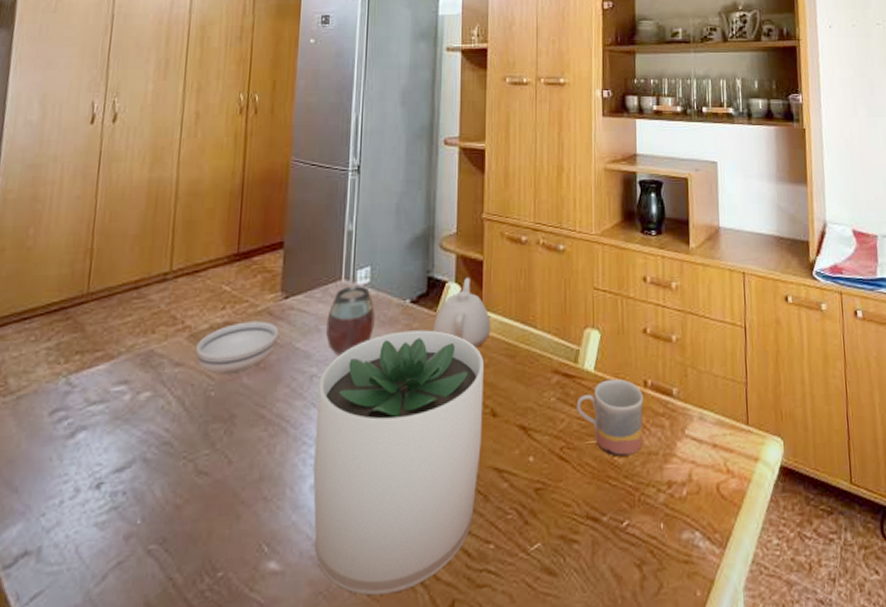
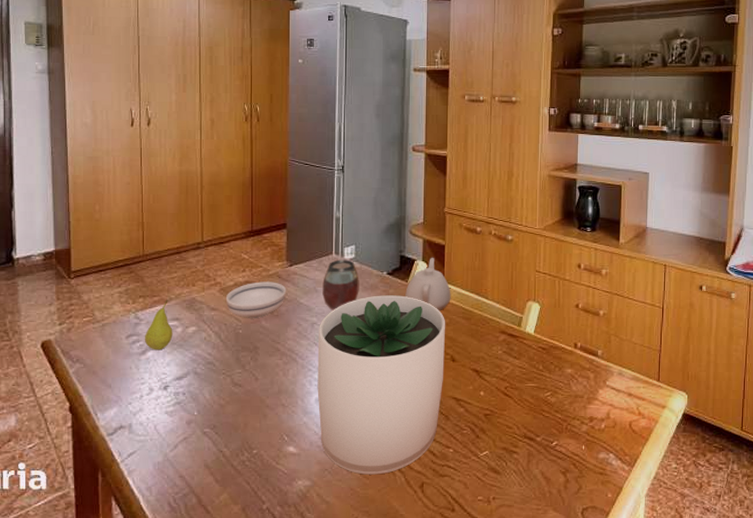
fruit: none [75,354,118,430] -> present [144,299,173,350]
mug: present [576,379,644,457] -> none [519,340,573,397]

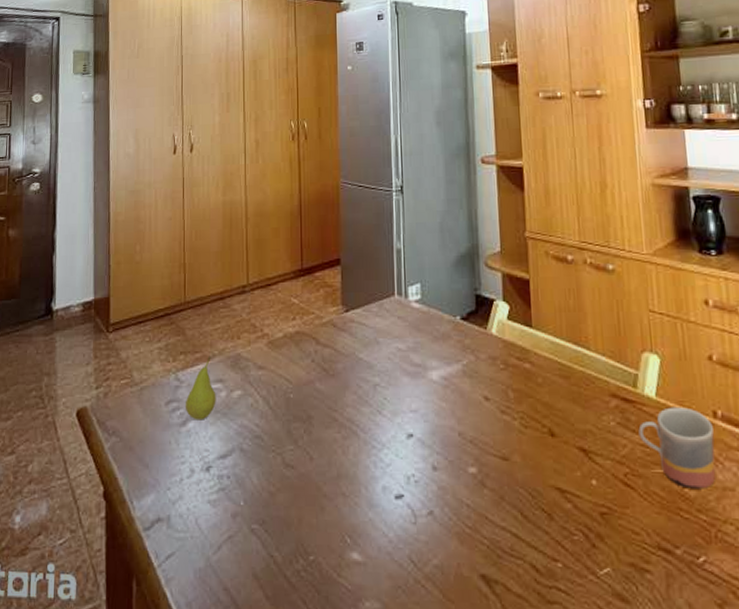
bowl: present [225,281,287,318] -> none [274,332,343,378]
planter: present [317,295,446,475] -> none [382,347,542,598]
wineglass: present [322,259,359,311] -> none [384,301,429,368]
teapot: present [405,257,451,311] -> none [485,295,543,368]
mug: none [519,340,573,397] -> present [638,407,716,489]

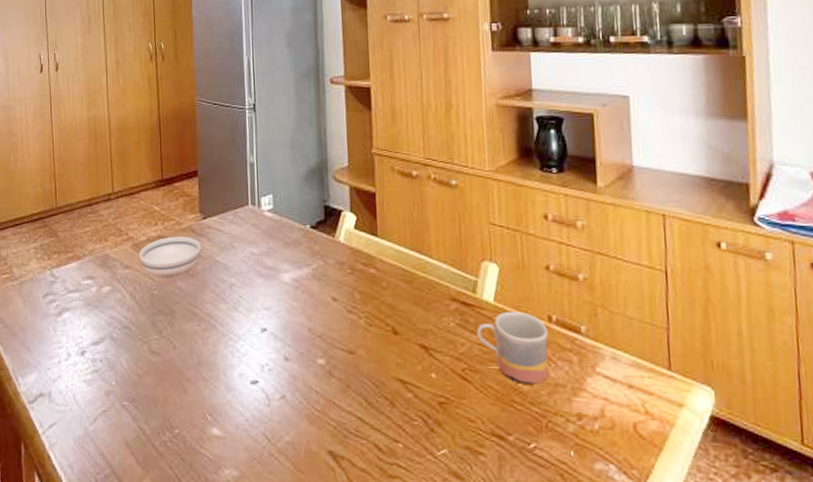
fruit: present [185,356,216,420] -> none [60,255,88,312]
bowl: none [274,332,343,378] -> present [138,236,202,278]

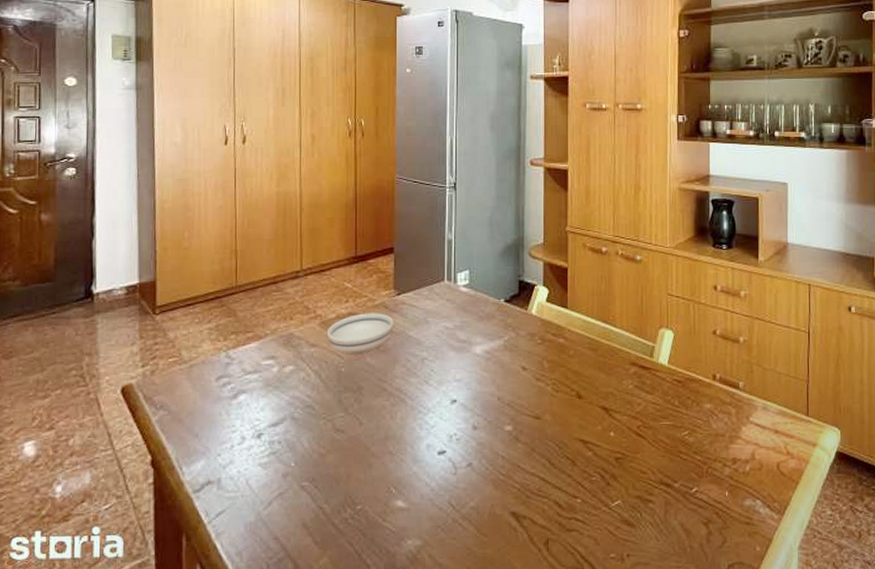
mug: present [476,311,549,385] -> none [652,372,712,436]

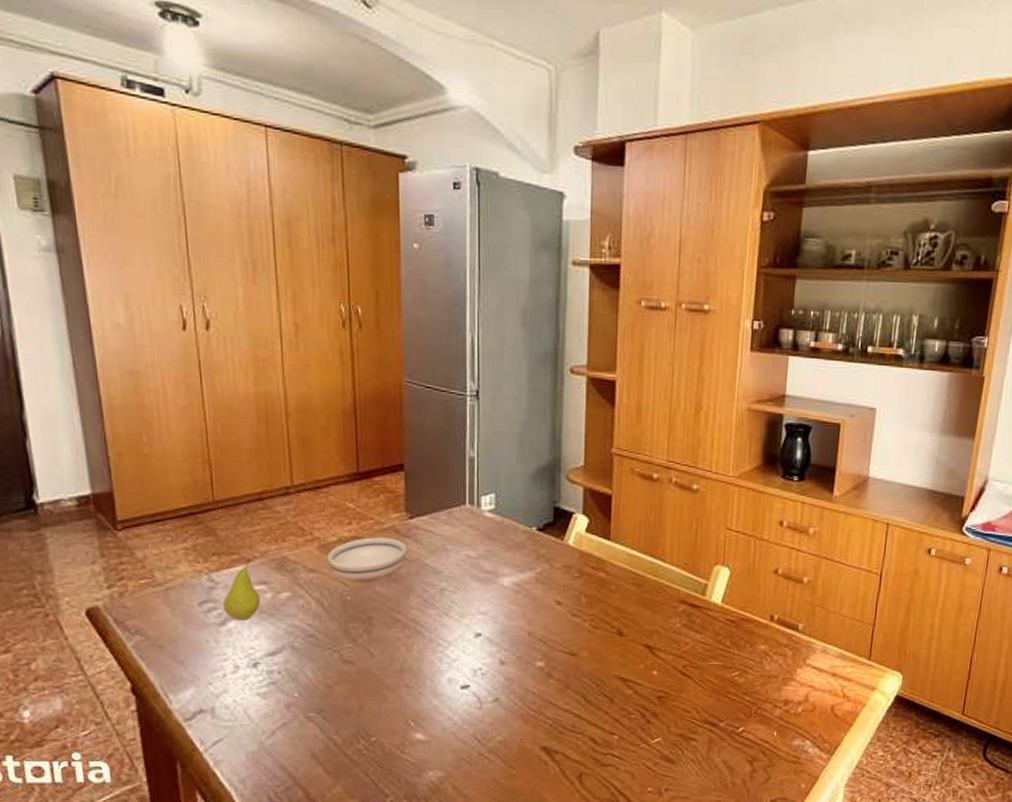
fruit: none [236,335,268,393] -> present [222,557,261,620]

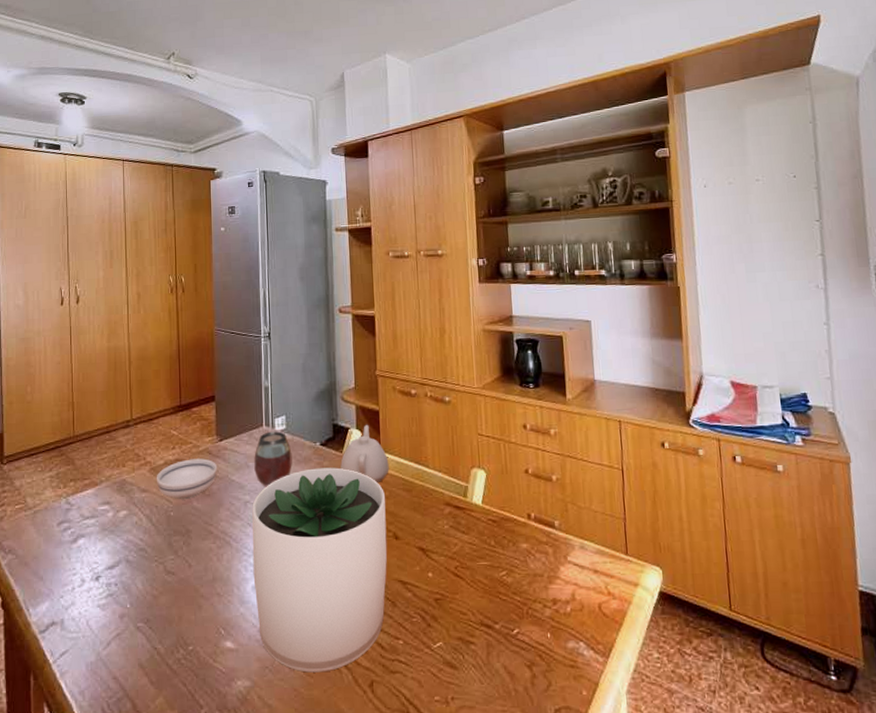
fruit: present [222,557,261,620] -> none [75,482,104,538]
planter: none [449,555,612,765] -> present [252,467,387,673]
wineglass: none [453,511,501,574] -> present [254,431,292,487]
teapot: none [560,509,619,576] -> present [340,424,389,484]

